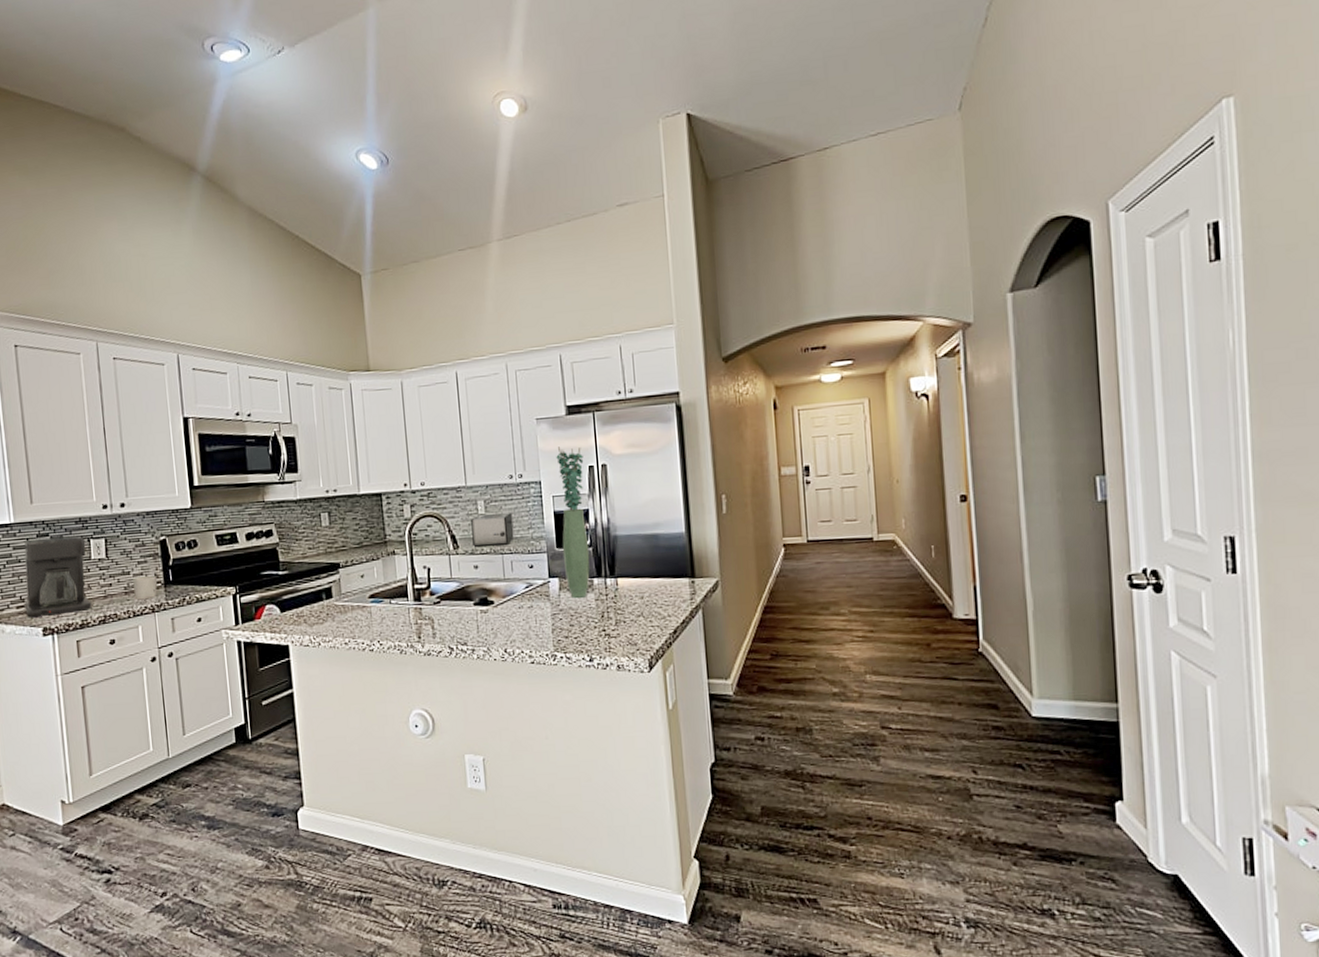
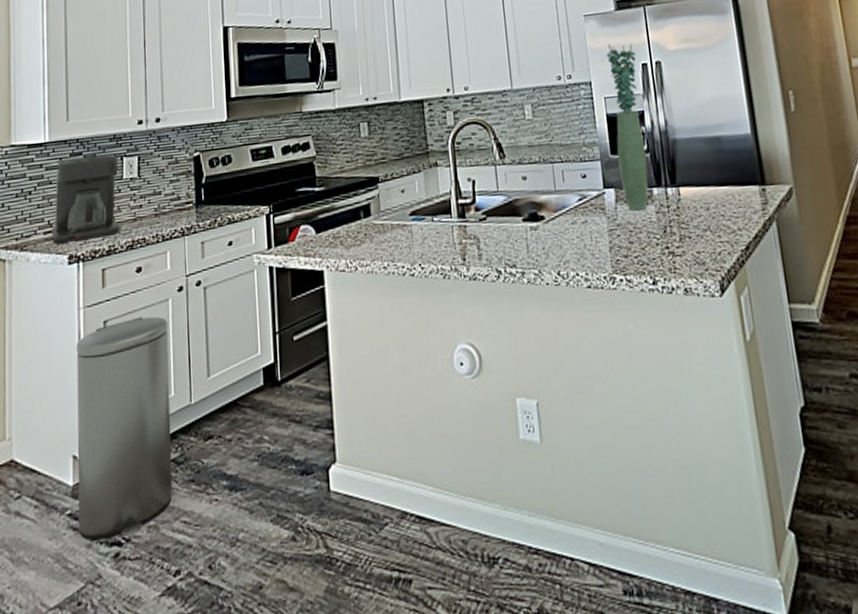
pedal bin: none [56,683,156,869] -> present [76,317,173,540]
mug: present [133,576,158,600] -> none [164,196,189,223]
toaster: present [471,513,514,548] -> none [518,117,565,157]

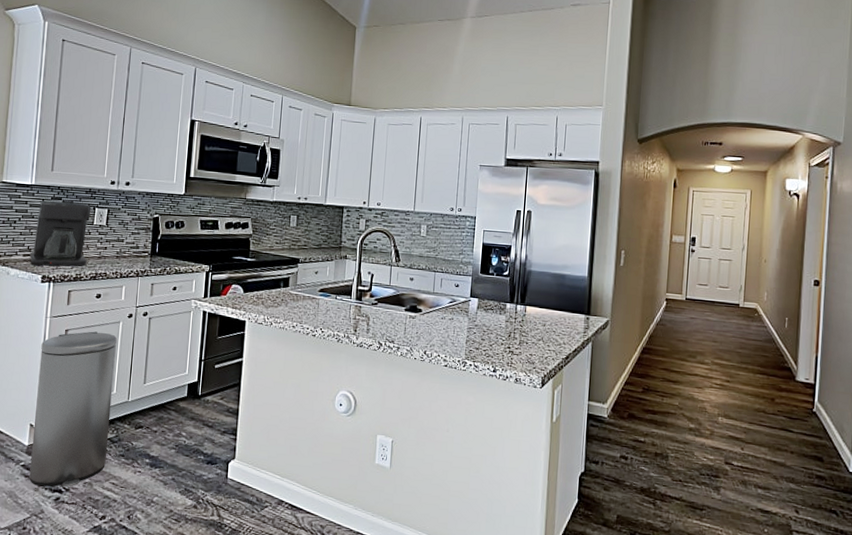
vase: present [606,44,649,211] -> none [484,191,514,318]

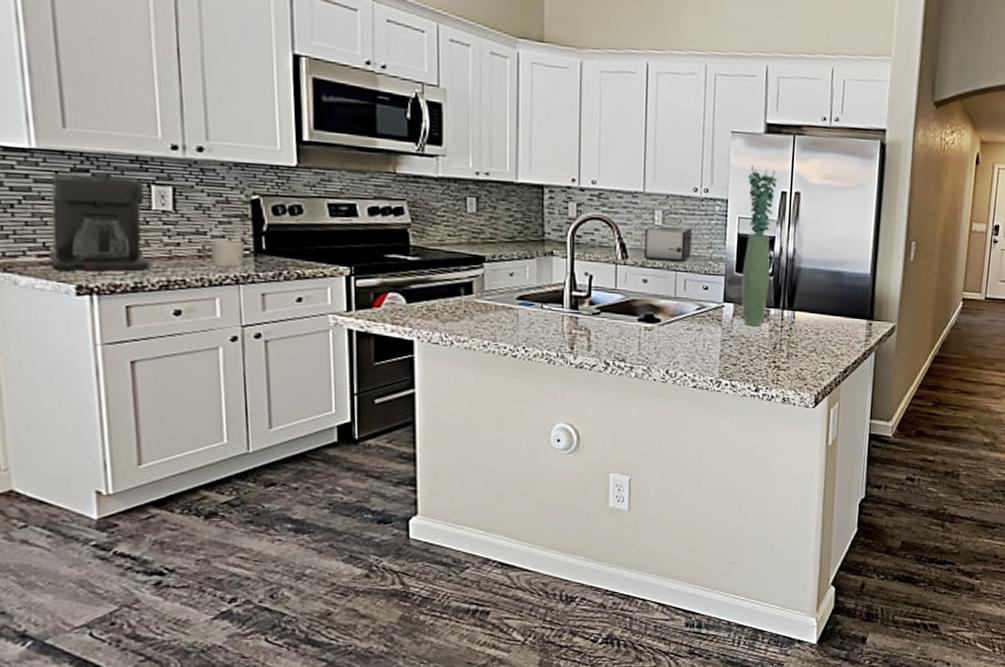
pedal bin: present [29,331,118,488] -> none [93,362,227,570]
mug: none [124,245,146,265] -> present [210,240,245,268]
toaster: none [412,236,449,266] -> present [644,225,693,263]
vase: none [484,191,514,318] -> present [741,166,777,327]

